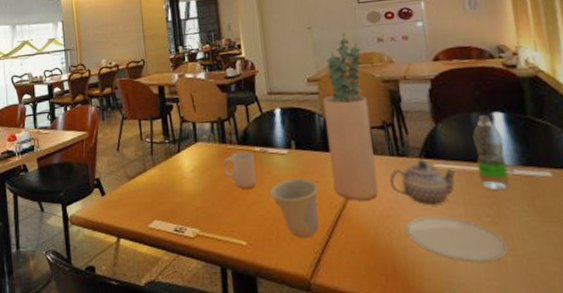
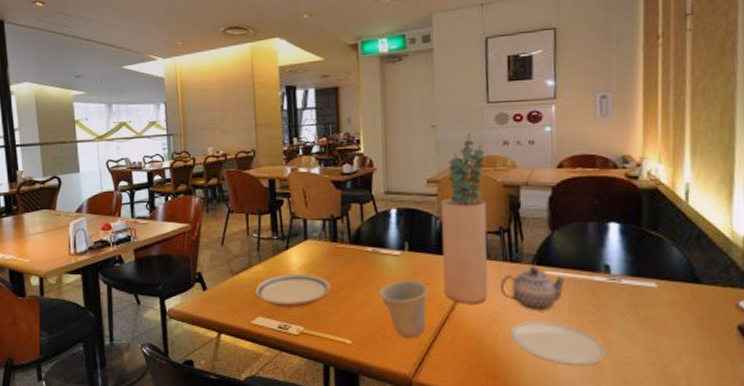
plate: none [151,175,222,210] -> present [256,273,330,307]
cup: present [223,151,258,189] -> none [333,251,367,289]
bottle: present [472,115,509,191] -> none [586,225,615,299]

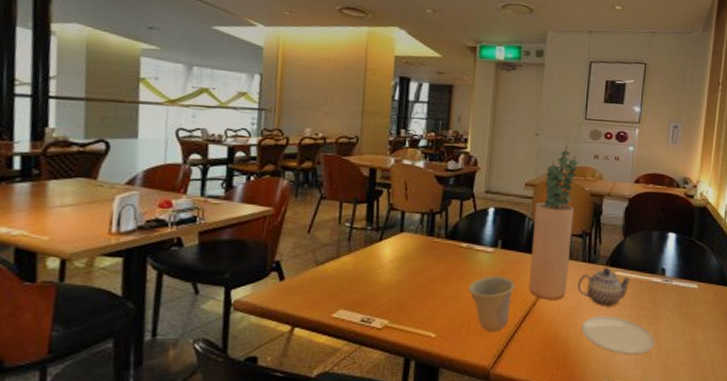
plate: present [256,273,330,307] -> none [340,265,421,300]

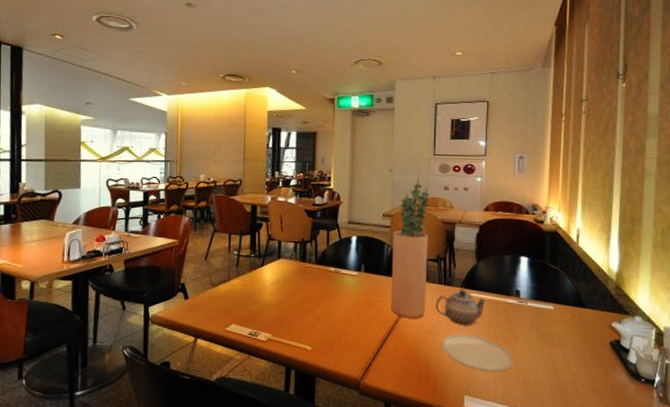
cup: present [469,275,515,333] -> none [338,296,378,347]

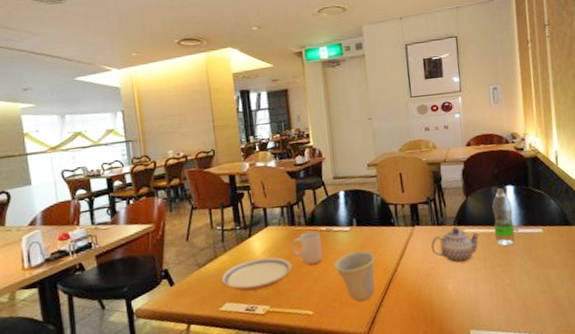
plate: none [232,287,297,317] -> present [222,257,291,291]
cup: none [301,270,329,302] -> present [292,231,324,265]
cup: none [338,296,378,347] -> present [334,250,376,303]
vase: present [391,178,430,319] -> none [380,122,423,266]
plate: present [441,334,514,373] -> none [442,270,513,304]
bottle: none [502,258,524,318] -> present [492,188,515,246]

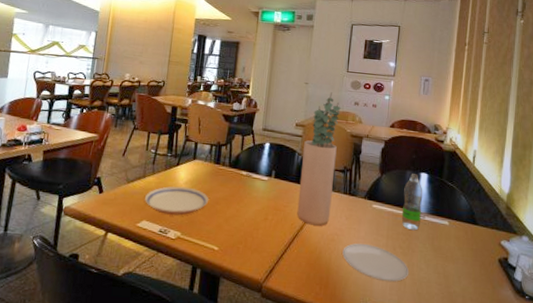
cup: present [292,231,324,265] -> none [213,173,241,204]
cup: present [334,250,376,303] -> none [247,200,286,251]
vase: none [380,122,423,266] -> present [297,92,341,226]
teapot: present [430,226,479,263] -> none [338,200,387,235]
plate: none [442,270,513,304] -> present [342,243,409,283]

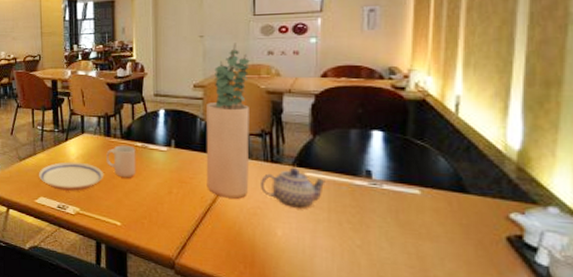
cup: none [213,173,241,204] -> present [106,145,136,178]
teapot: none [338,200,387,235] -> present [259,167,326,208]
plate: present [342,243,409,283] -> none [269,217,365,263]
bottle: present [401,174,423,231] -> none [347,132,377,202]

